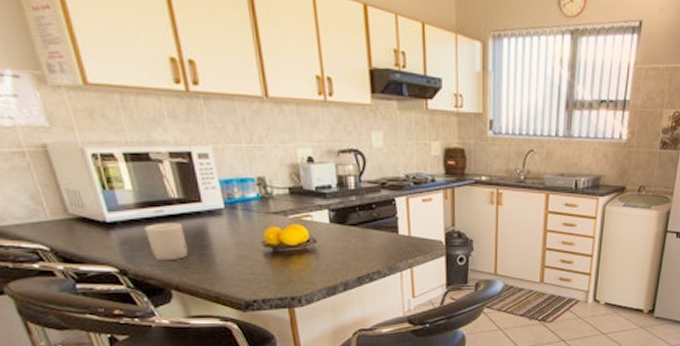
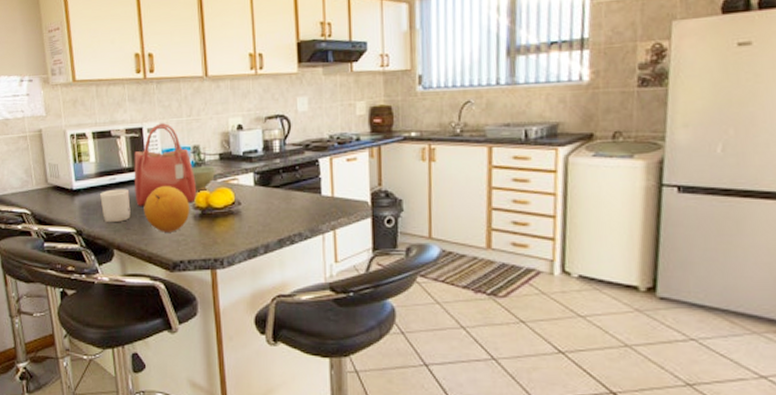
handbag: none [184,148,267,244] -> present [134,123,197,207]
fruit: none [203,221,260,271] -> present [144,186,190,232]
bowl: none [258,201,287,227] -> present [192,166,216,191]

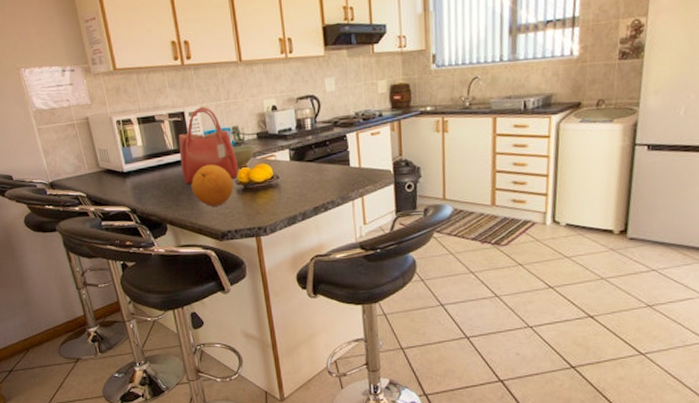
mug: present [100,188,131,223] -> none [150,169,180,201]

